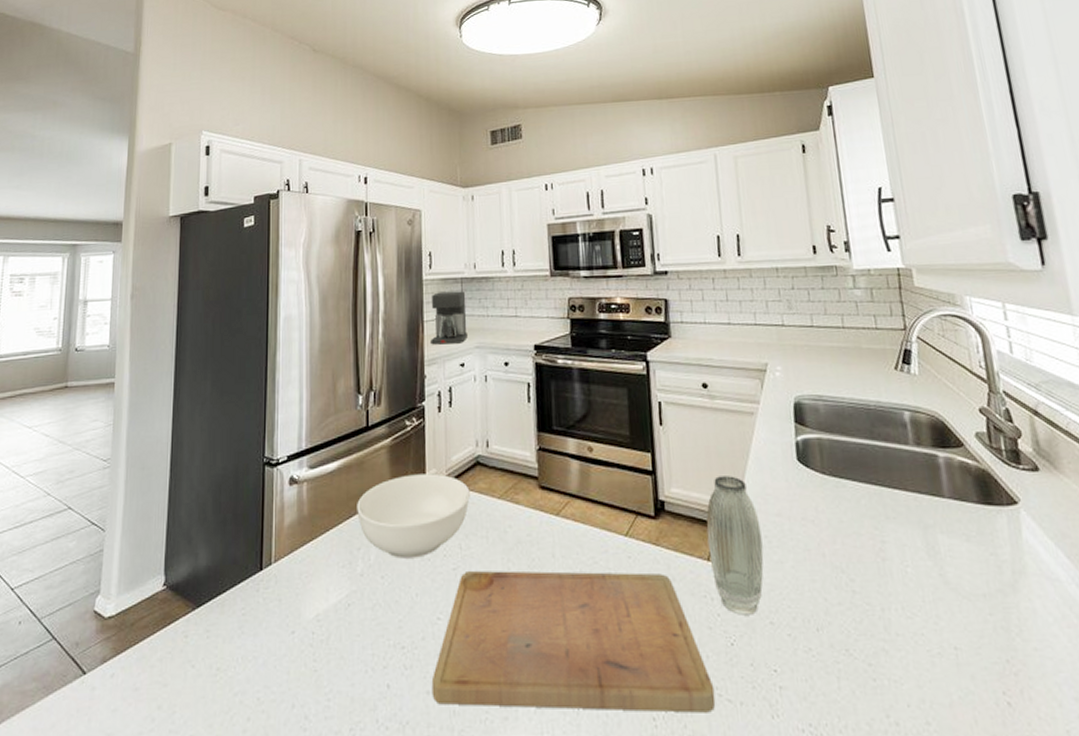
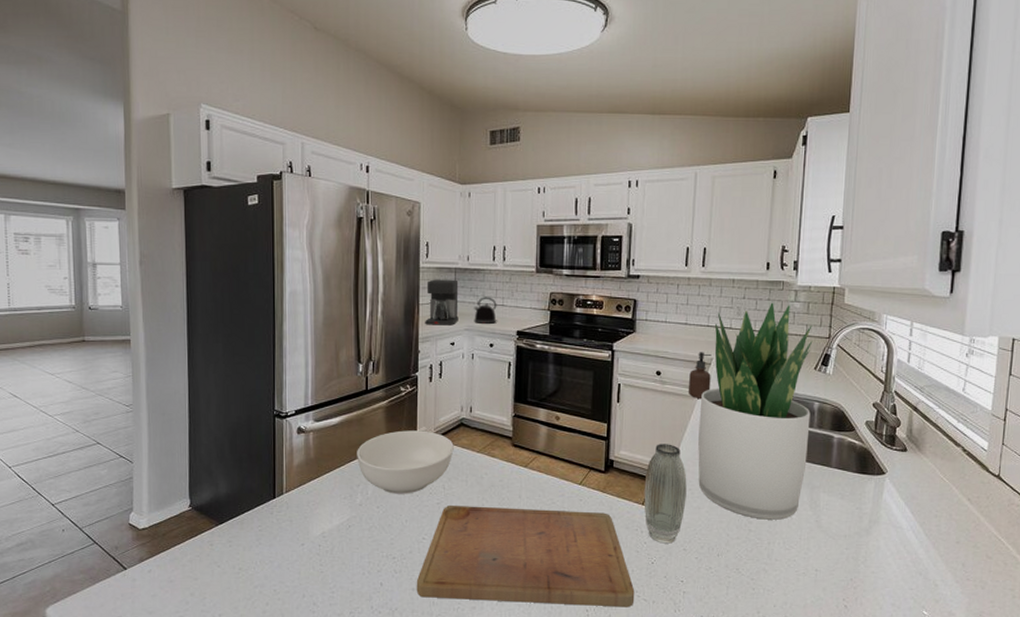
kettle: none [484,307,511,340] -> present [474,297,497,325]
soap dispenser: none [742,356,771,416] -> present [688,352,712,400]
planter: none [761,291,912,576] -> present [698,302,813,520]

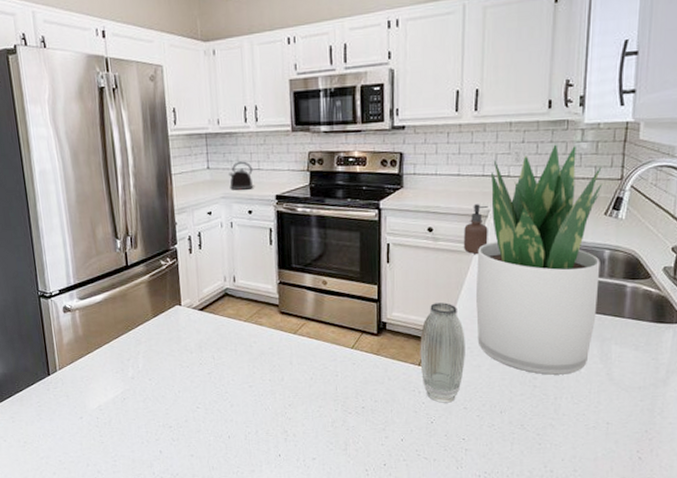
bowl: present [357,430,454,494] -> none [123,303,220,366]
cutting board: present [416,504,635,607] -> none [194,374,415,466]
coffee maker: present [425,279,459,326] -> none [177,145,214,196]

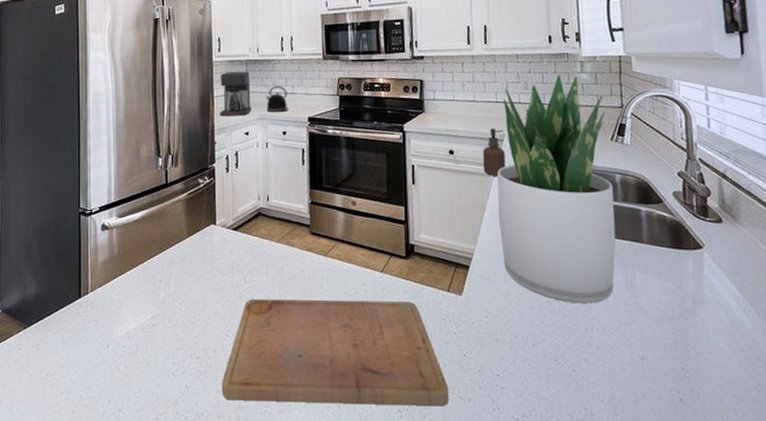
coffee maker: none [177,145,214,196] -> present [220,71,251,117]
cutting board: none [194,374,415,466] -> present [221,298,449,407]
vase: present [420,303,465,403] -> none [447,225,494,333]

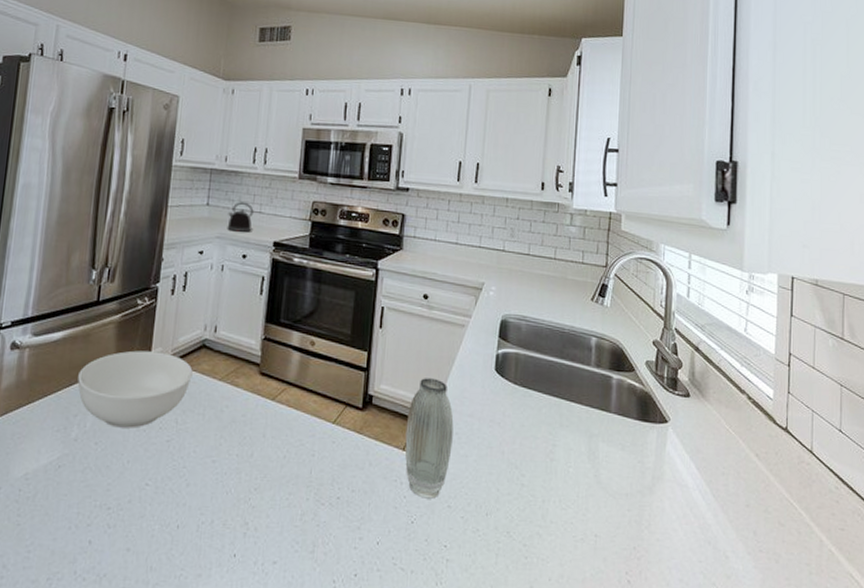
bowl: none [159,222,253,289] -> present [78,350,193,428]
coffee maker: present [220,71,251,117] -> none [172,179,214,232]
cutting board: present [221,298,449,407] -> none [131,443,391,578]
vase: none [447,225,494,333] -> present [405,378,454,499]
soap dispenser: present [482,128,506,177] -> none [456,275,483,329]
planter: present [497,74,616,303] -> none [466,225,589,473]

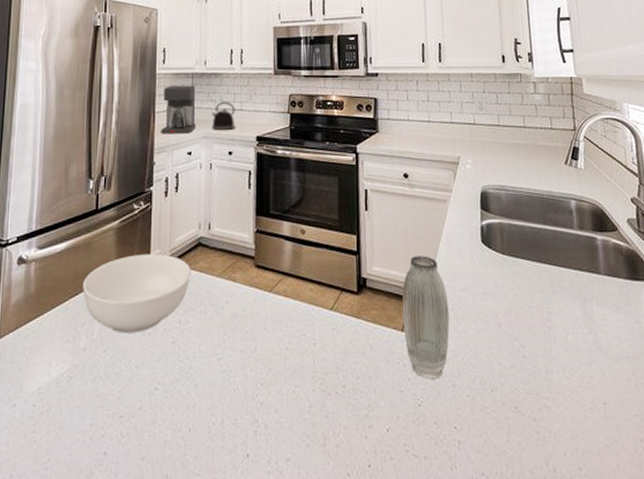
coffee maker: none [172,179,214,232] -> present [161,85,196,134]

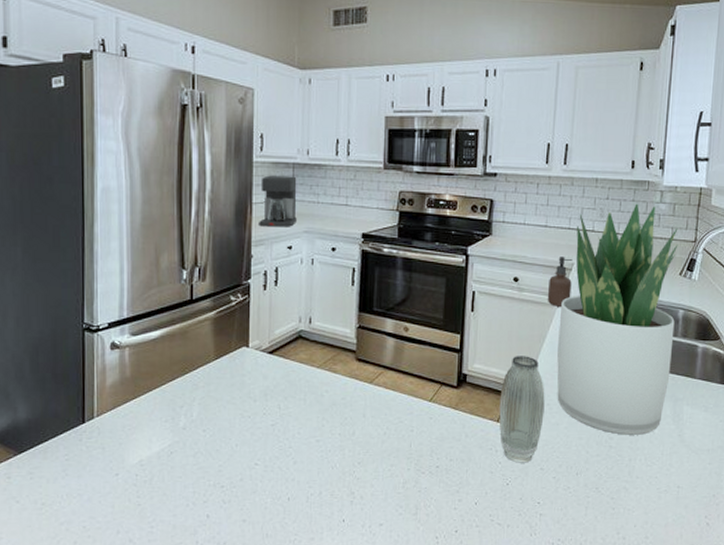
bowl: present [83,254,191,333] -> none [180,344,291,416]
kettle: present [212,101,236,131] -> none [314,195,340,227]
soap dispenser: none [438,151,462,203] -> present [547,257,573,308]
planter: none [452,95,574,342] -> present [557,203,678,435]

